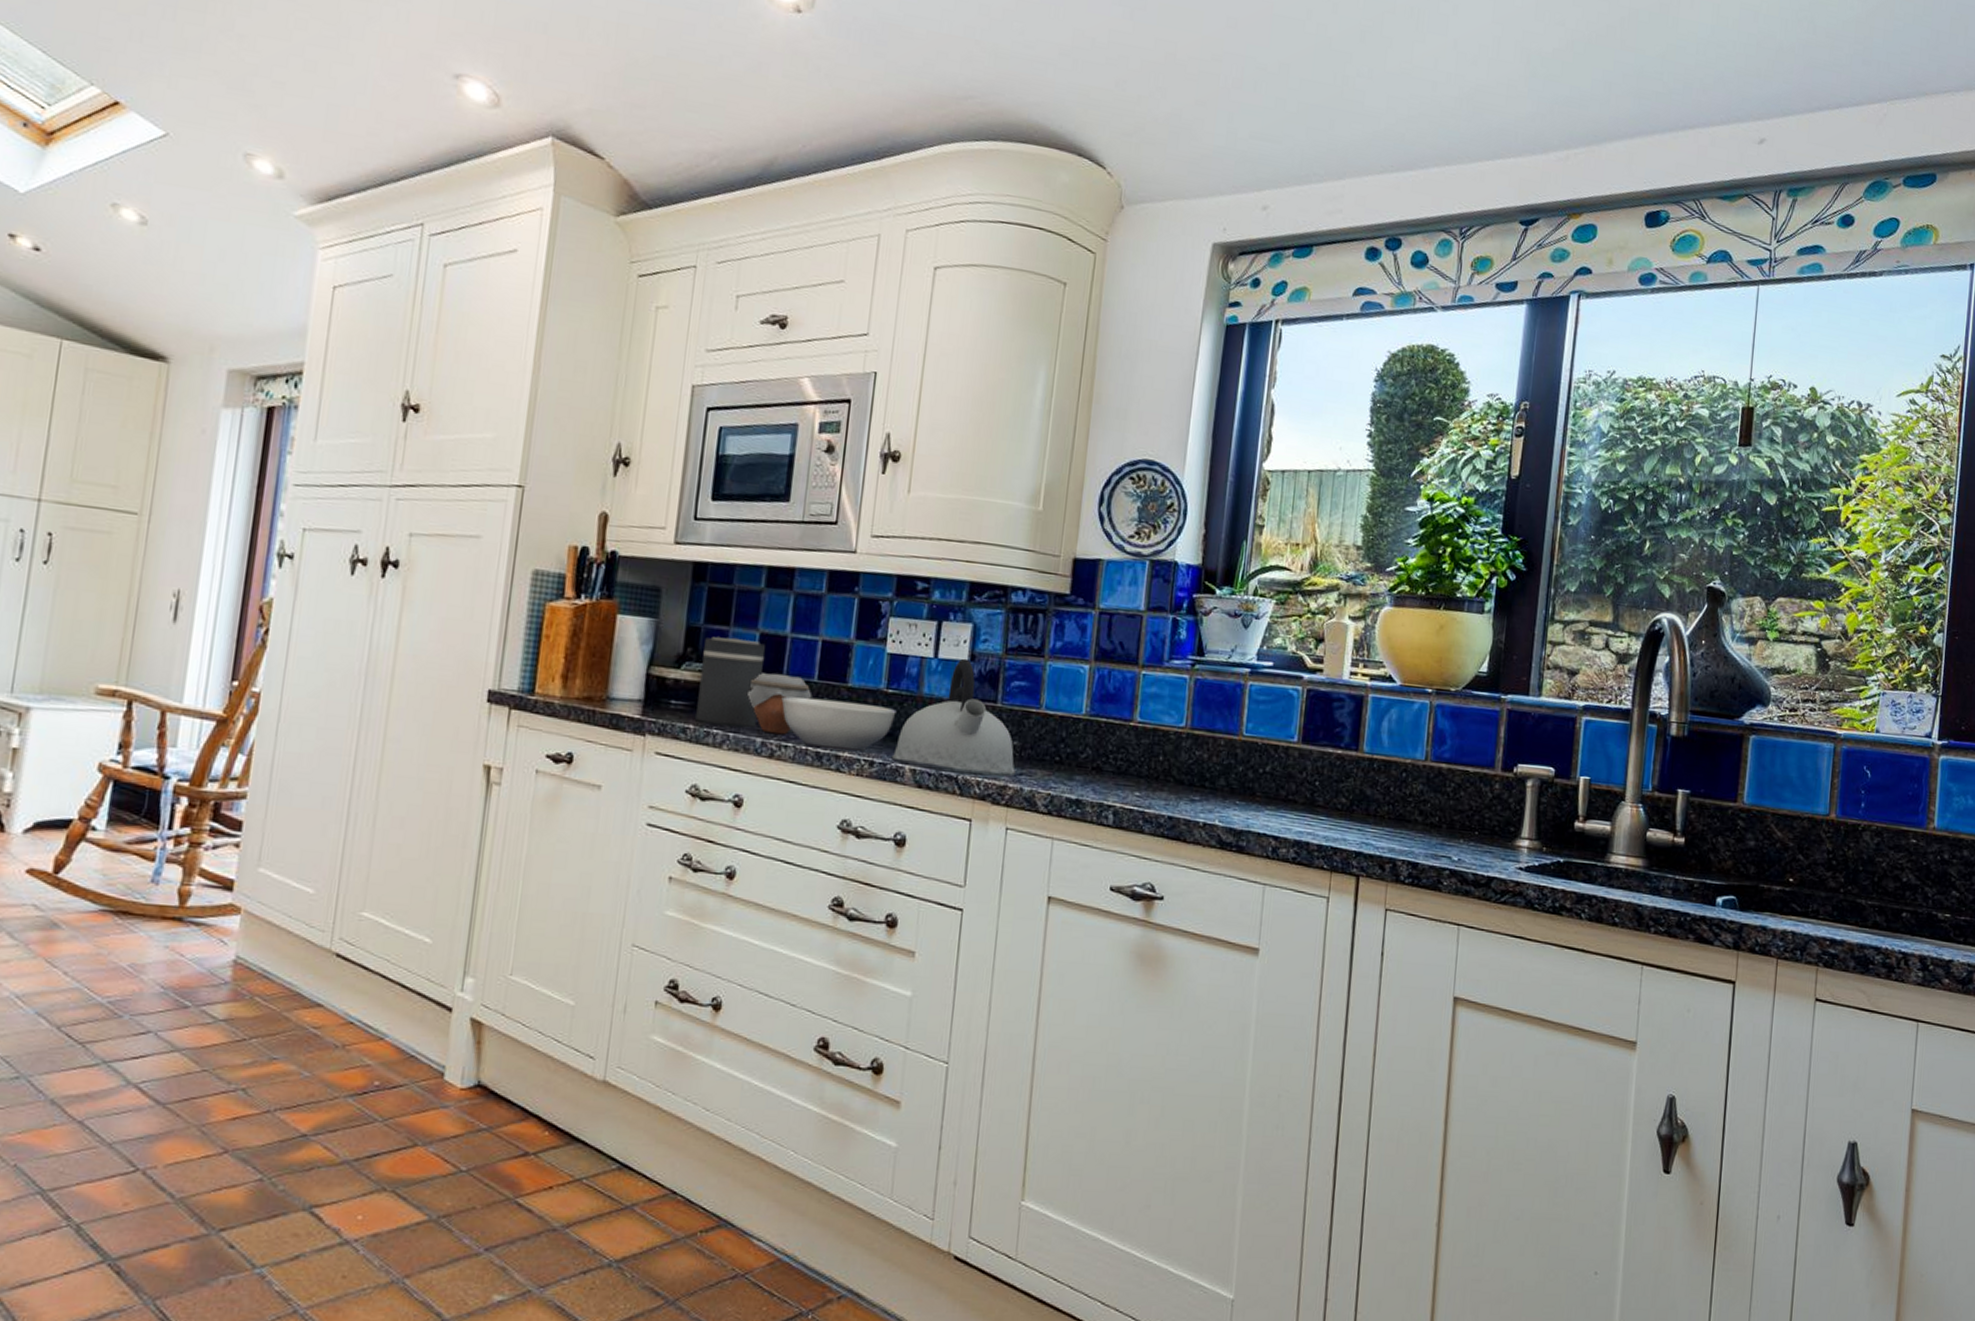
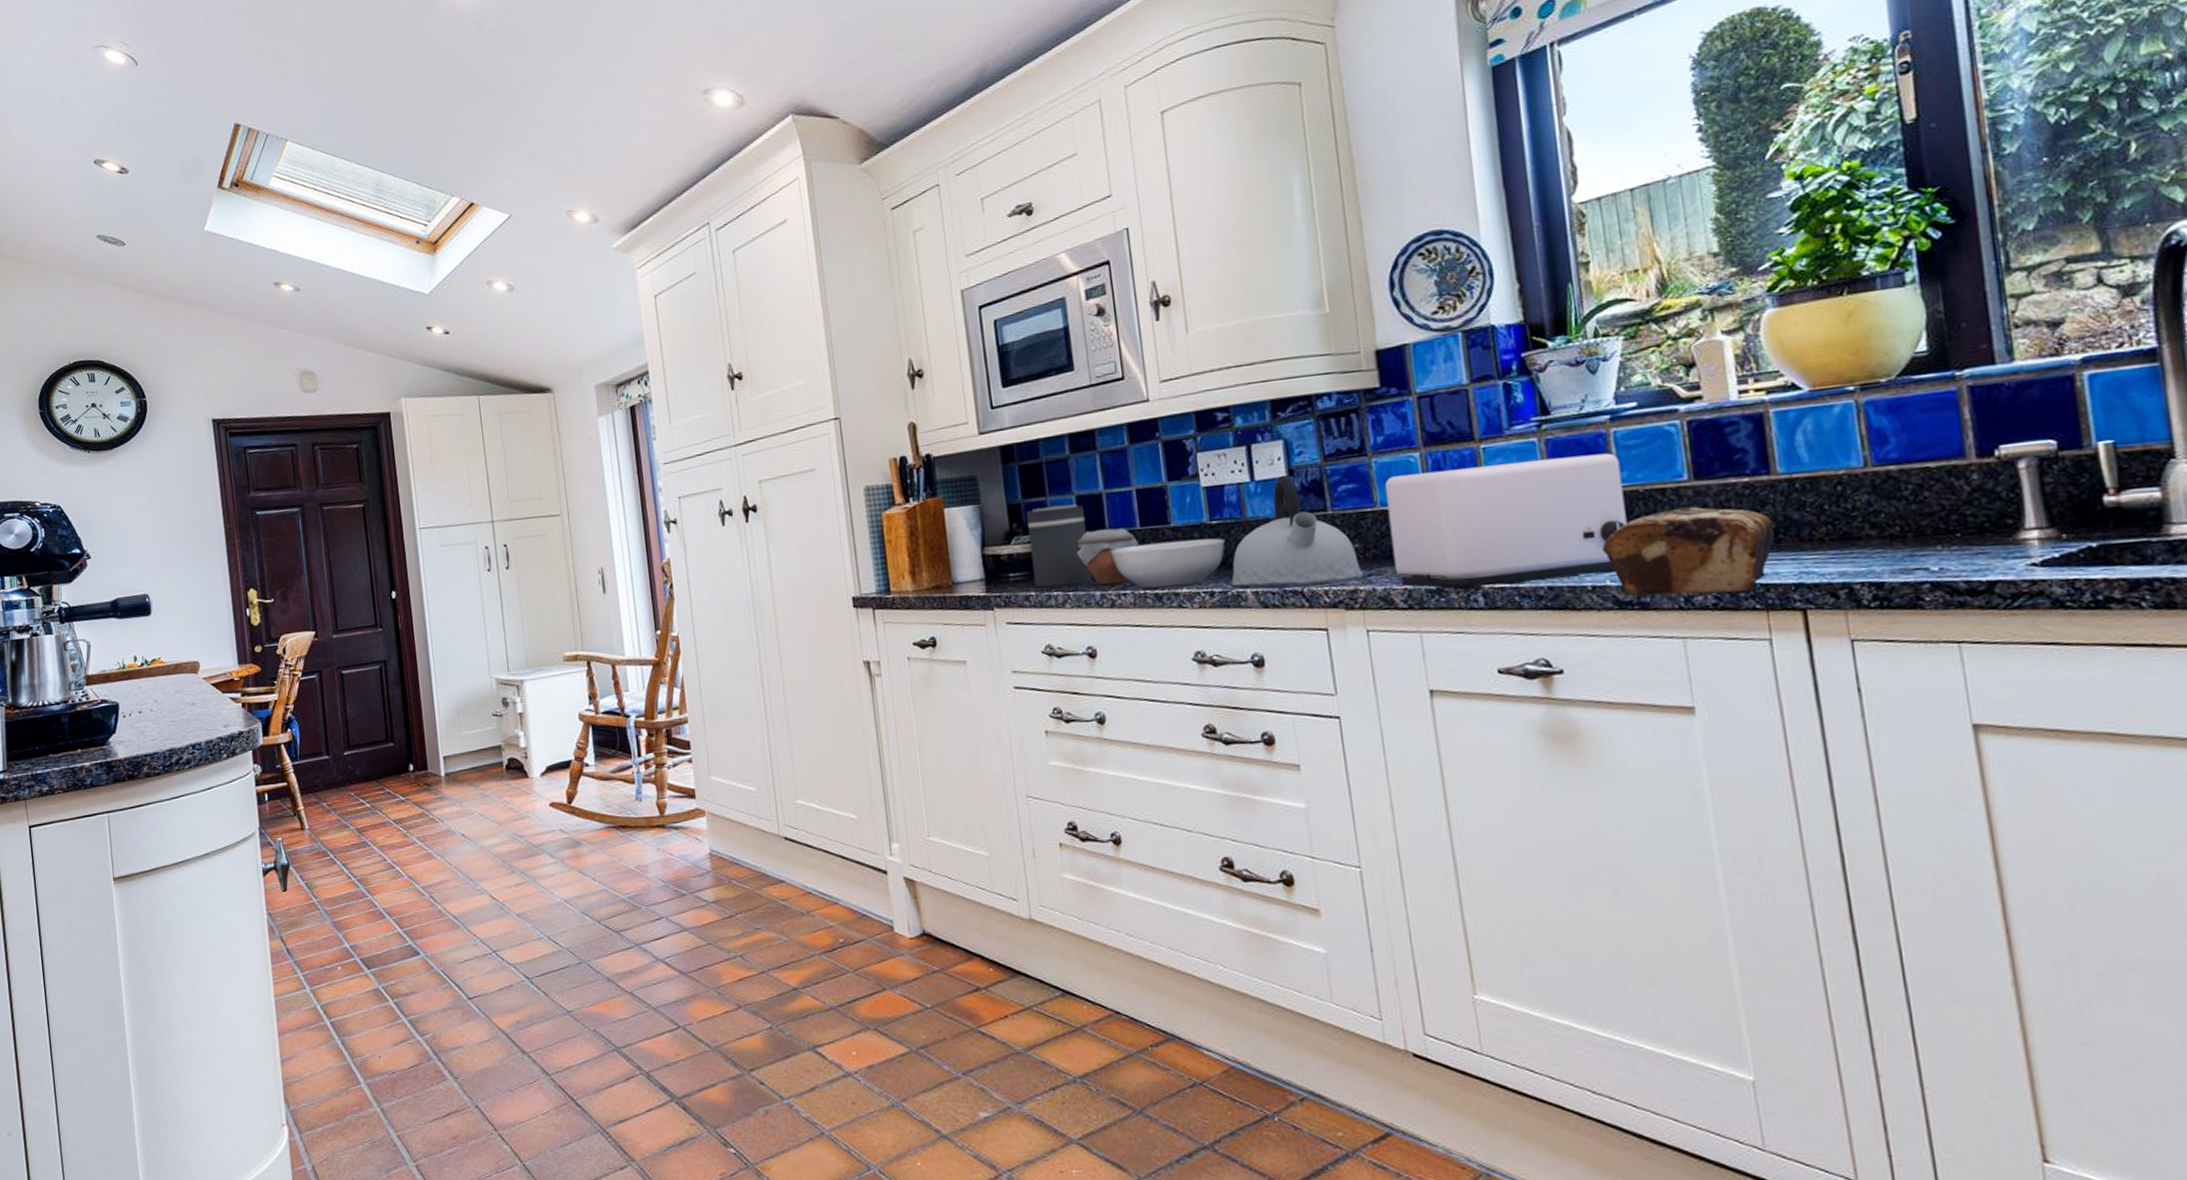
toaster: none [1044,683,1249,814] -> present [1384,453,1627,590]
bread loaf: none [1218,765,1351,852] -> present [1601,506,1775,596]

